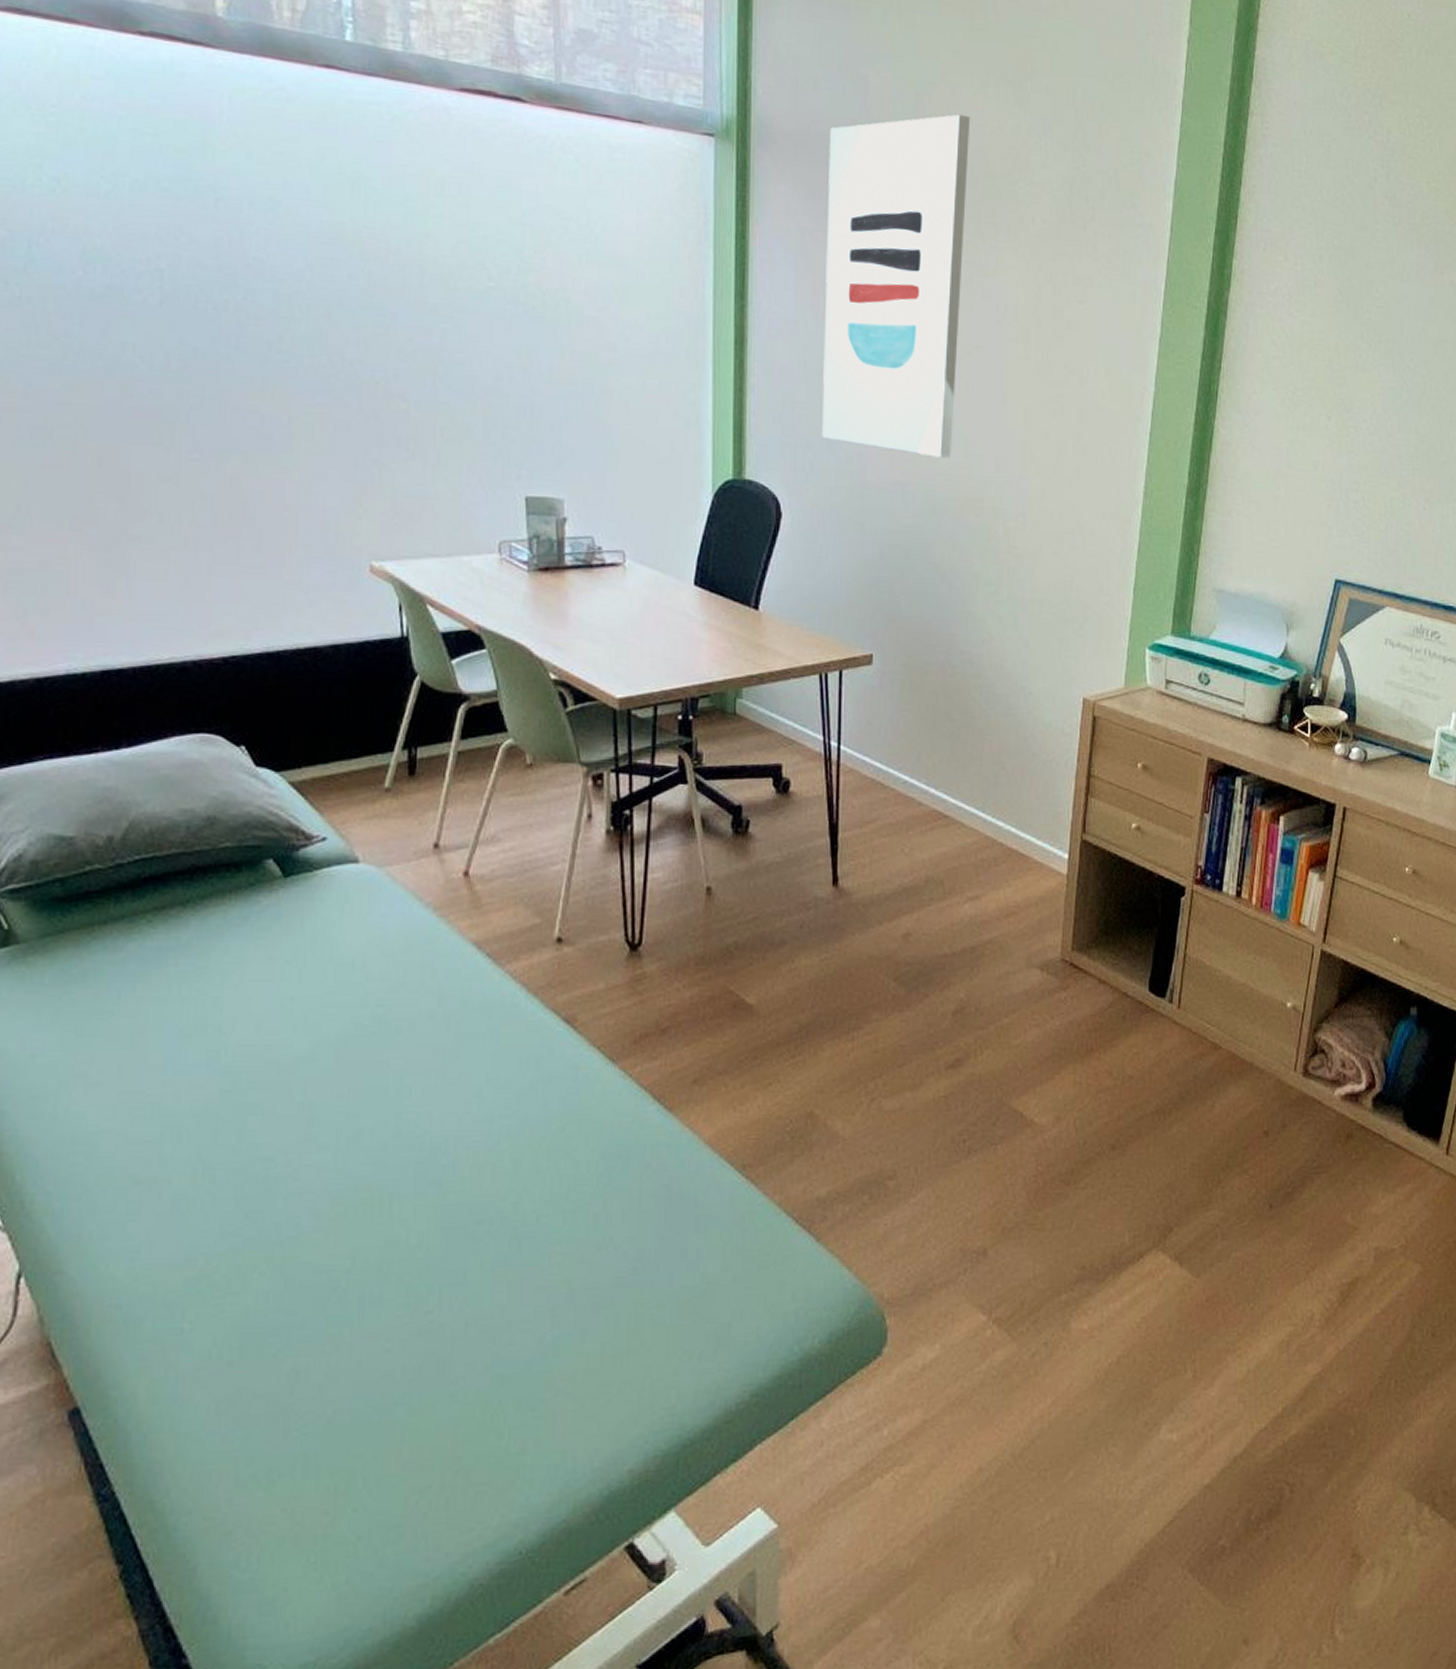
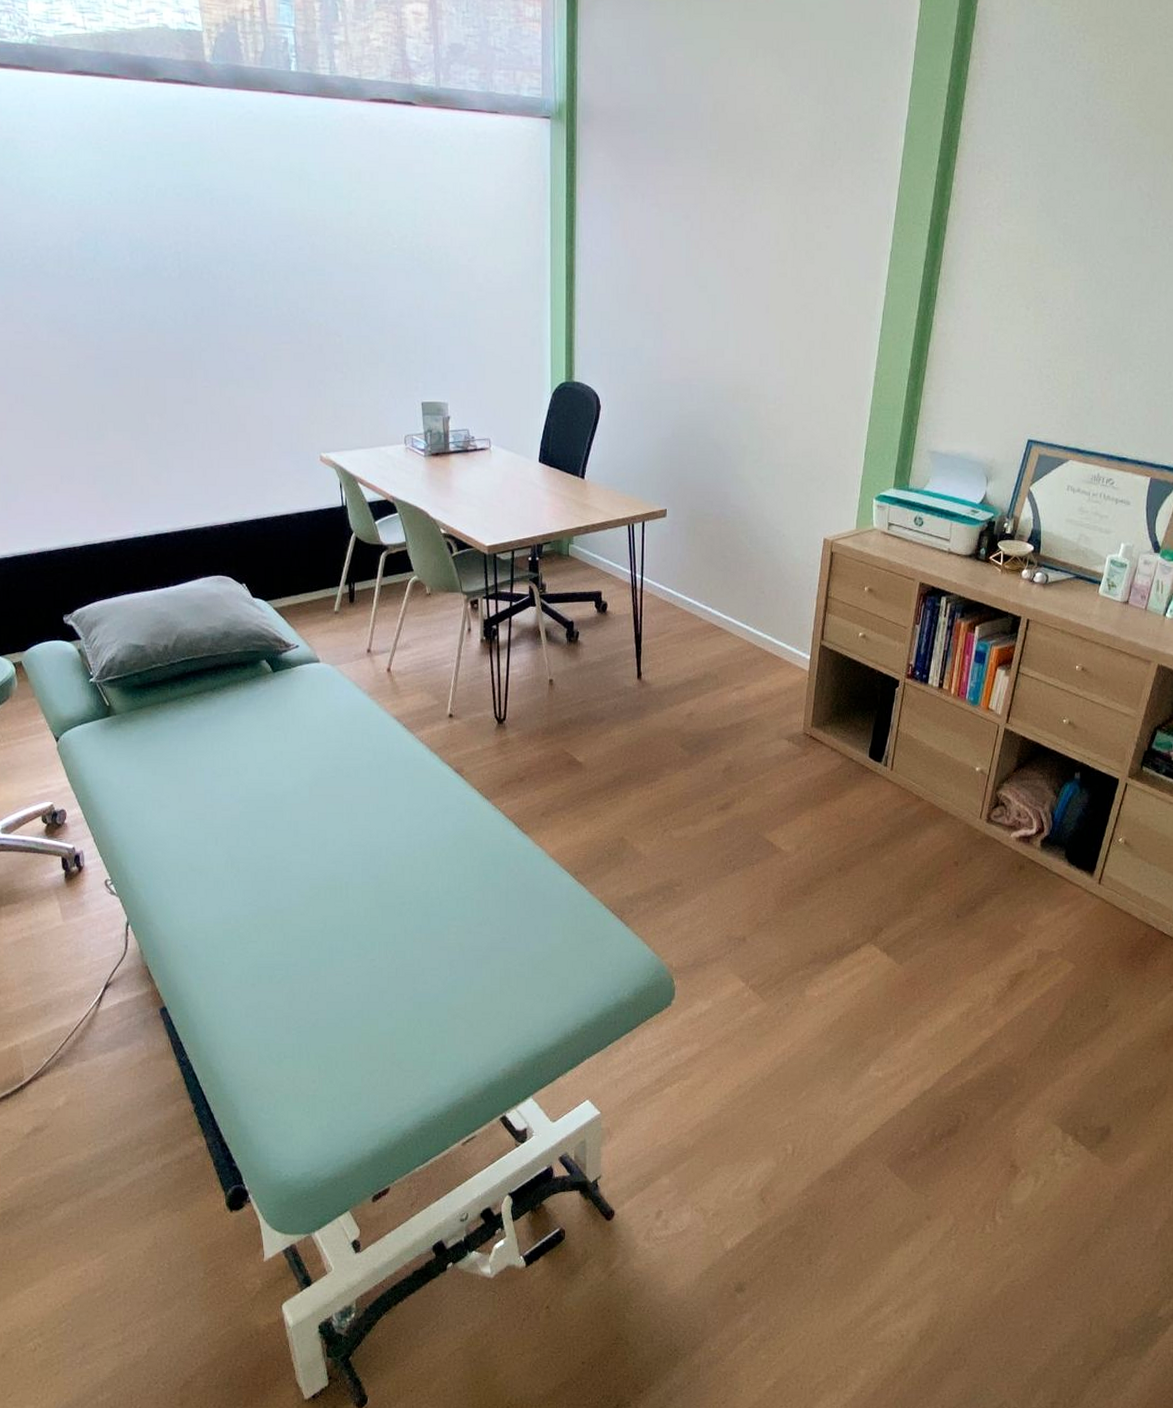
wall art: present [821,114,971,458] -> none [629,82,744,358]

